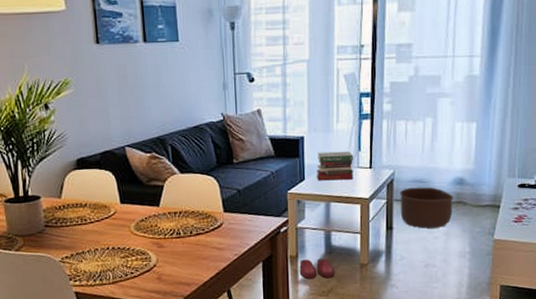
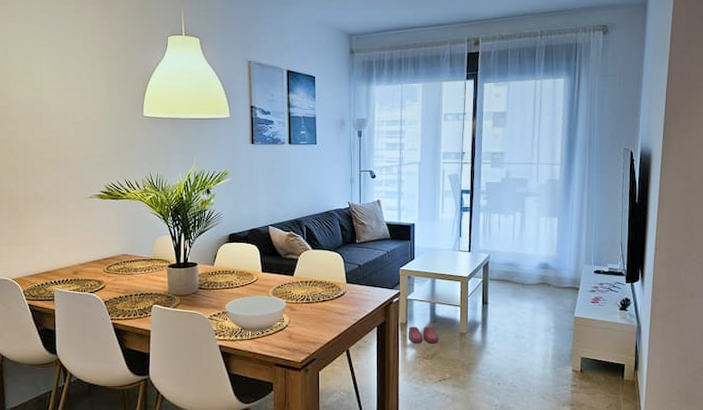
bowl: none [79,231,153,275] -> present [226,295,287,332]
books: present [317,151,353,181] -> none [425,236,455,261]
basket: present [400,187,454,229] -> none [494,269,540,305]

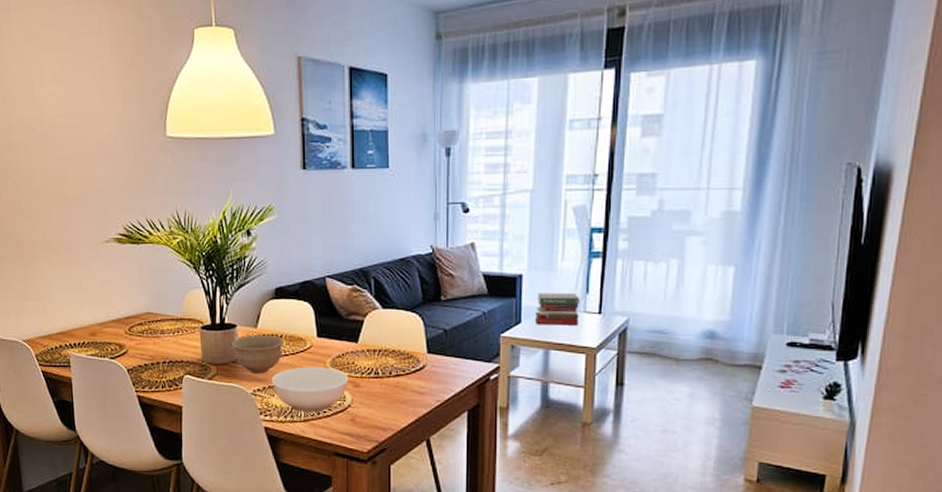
bowl: none [193,271,236,302] -> present [232,335,284,374]
slippers: present [408,326,438,344] -> none [509,412,551,436]
books: none [425,236,455,261] -> present [536,292,579,325]

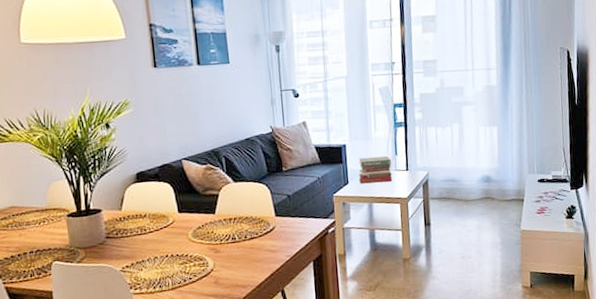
bowl: present [232,335,284,374] -> none [98,215,149,252]
bowl: present [272,367,349,412] -> none [139,238,210,282]

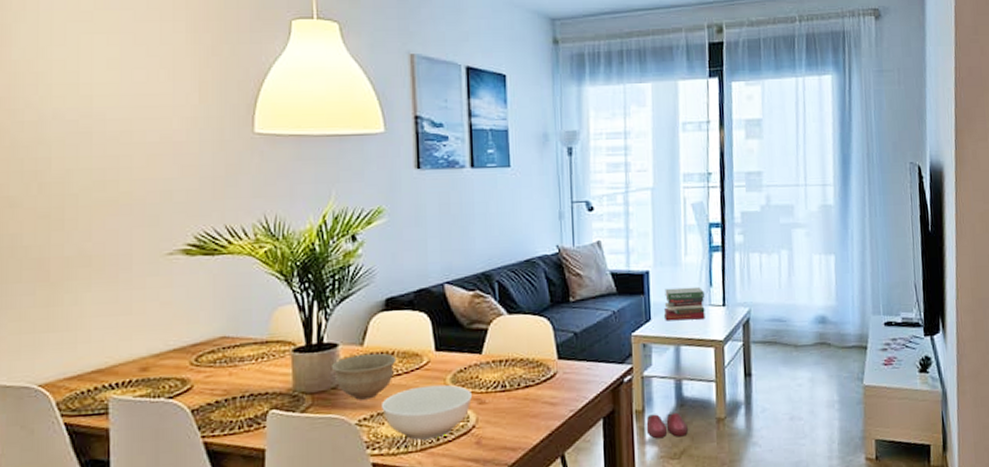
bowl: none [98,215,149,252] -> present [332,353,397,400]
bowl: none [139,238,210,282] -> present [382,384,473,440]
slippers: none [347,255,381,276] -> present [646,412,688,439]

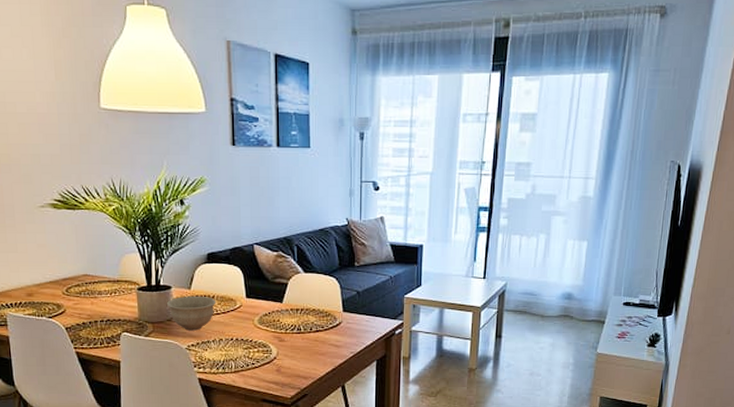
bowl: present [382,384,473,440] -> none [205,324,275,364]
slippers: present [646,412,688,439] -> none [411,361,444,380]
books: present [664,286,705,321] -> none [433,260,468,288]

